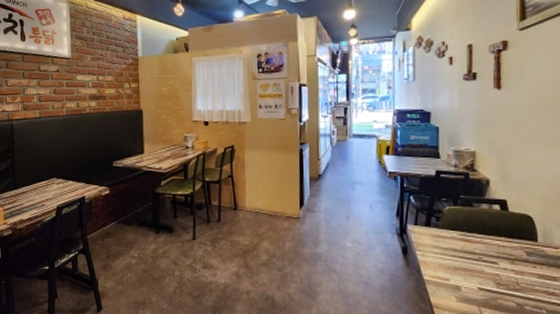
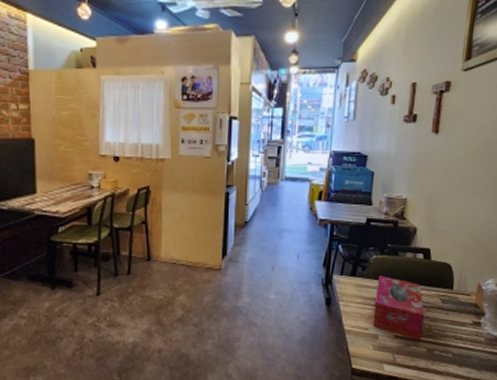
tissue box: none [453,225,509,295] -> present [373,275,425,341]

